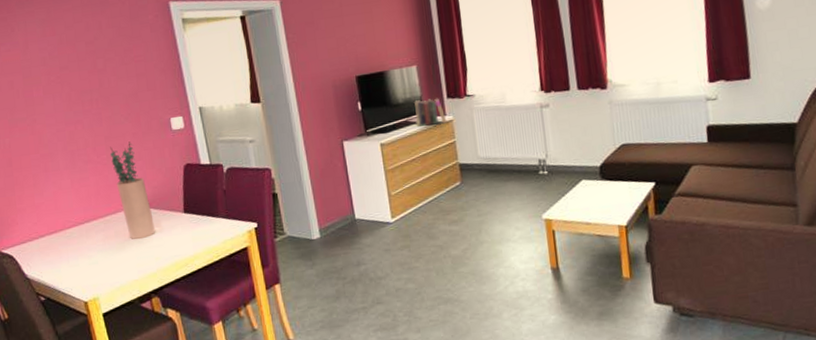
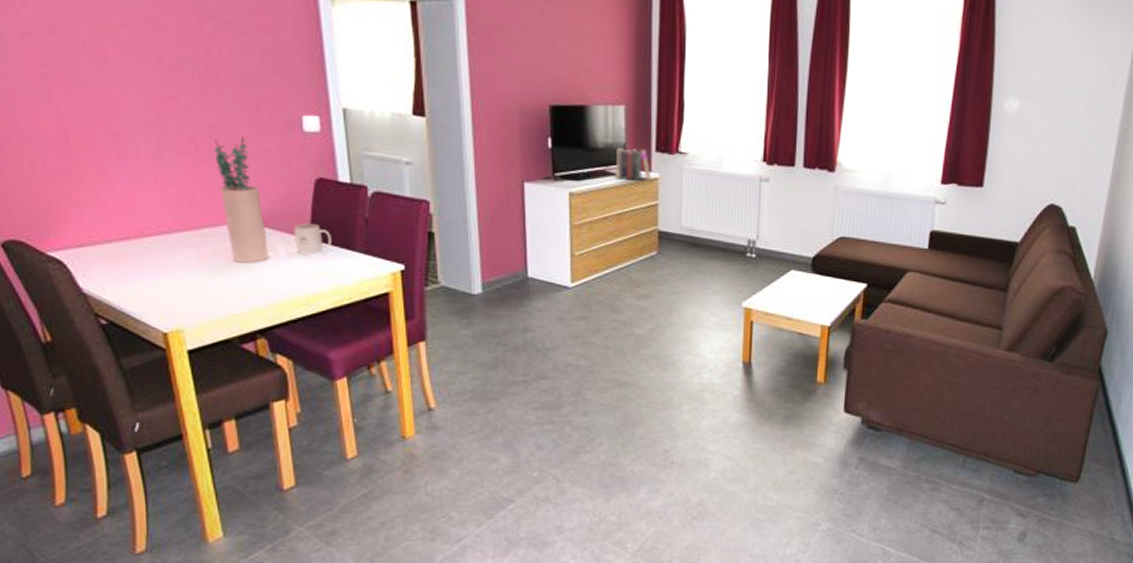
mug: none [171,200,201,227] -> present [294,223,333,255]

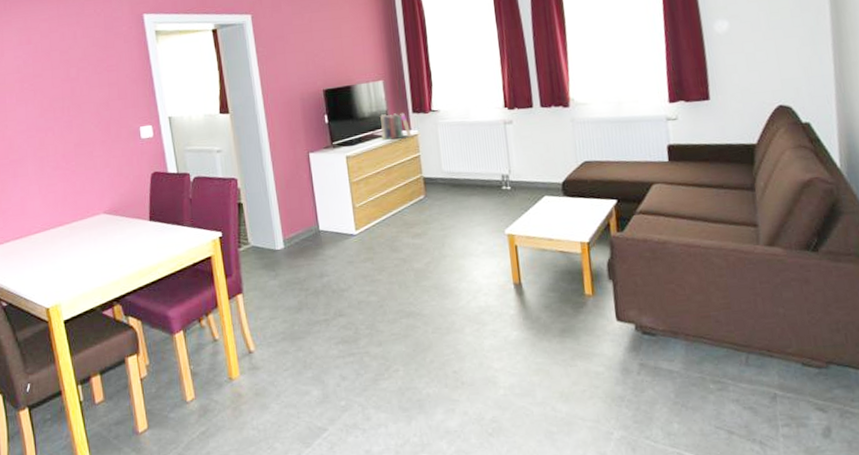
vase: present [215,137,270,263] -> none [79,149,121,246]
mug: present [294,223,333,255] -> none [137,208,166,234]

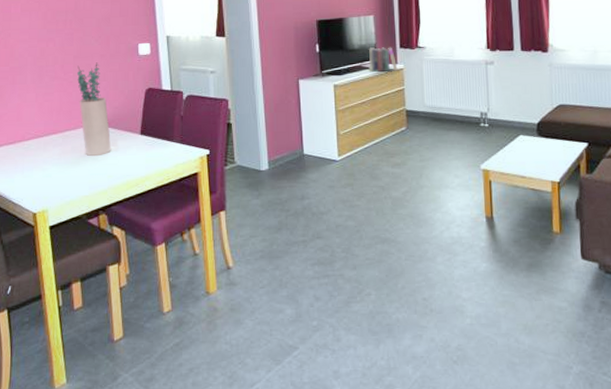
vase: none [79,149,121,246] -> present [77,62,112,156]

